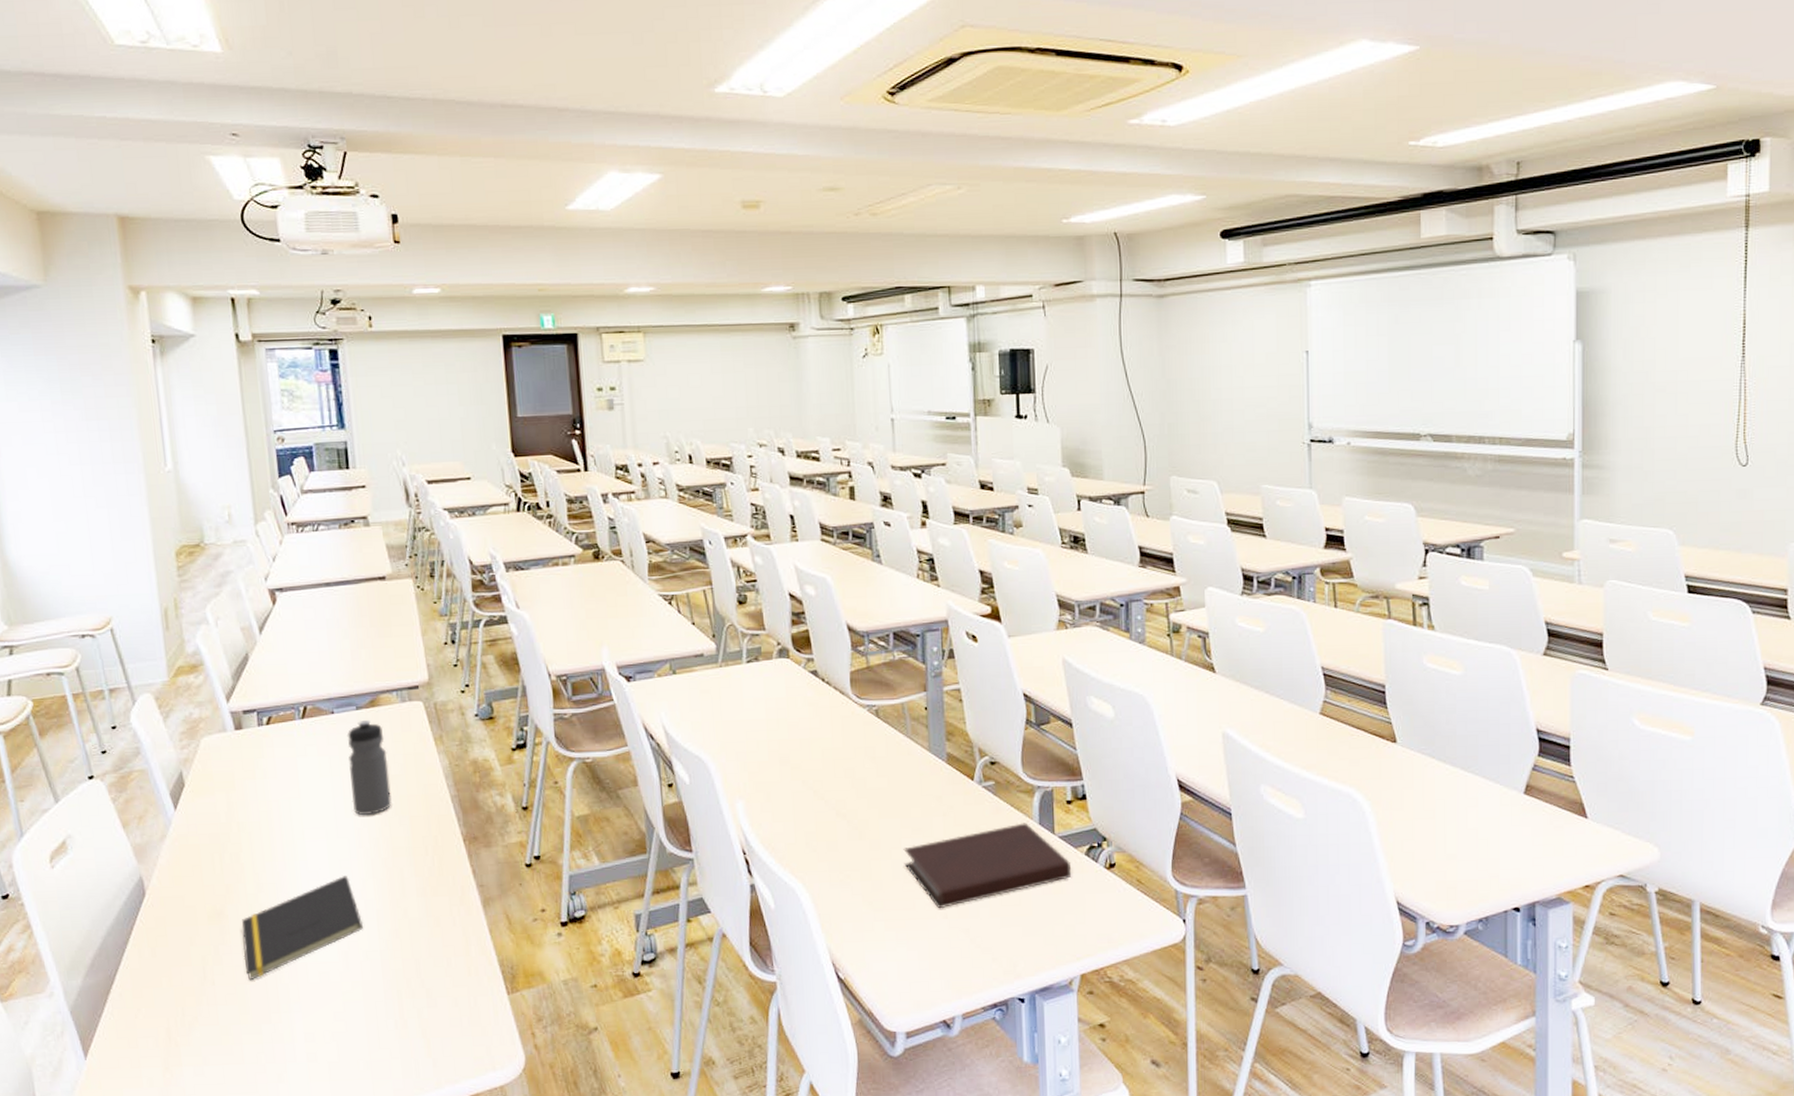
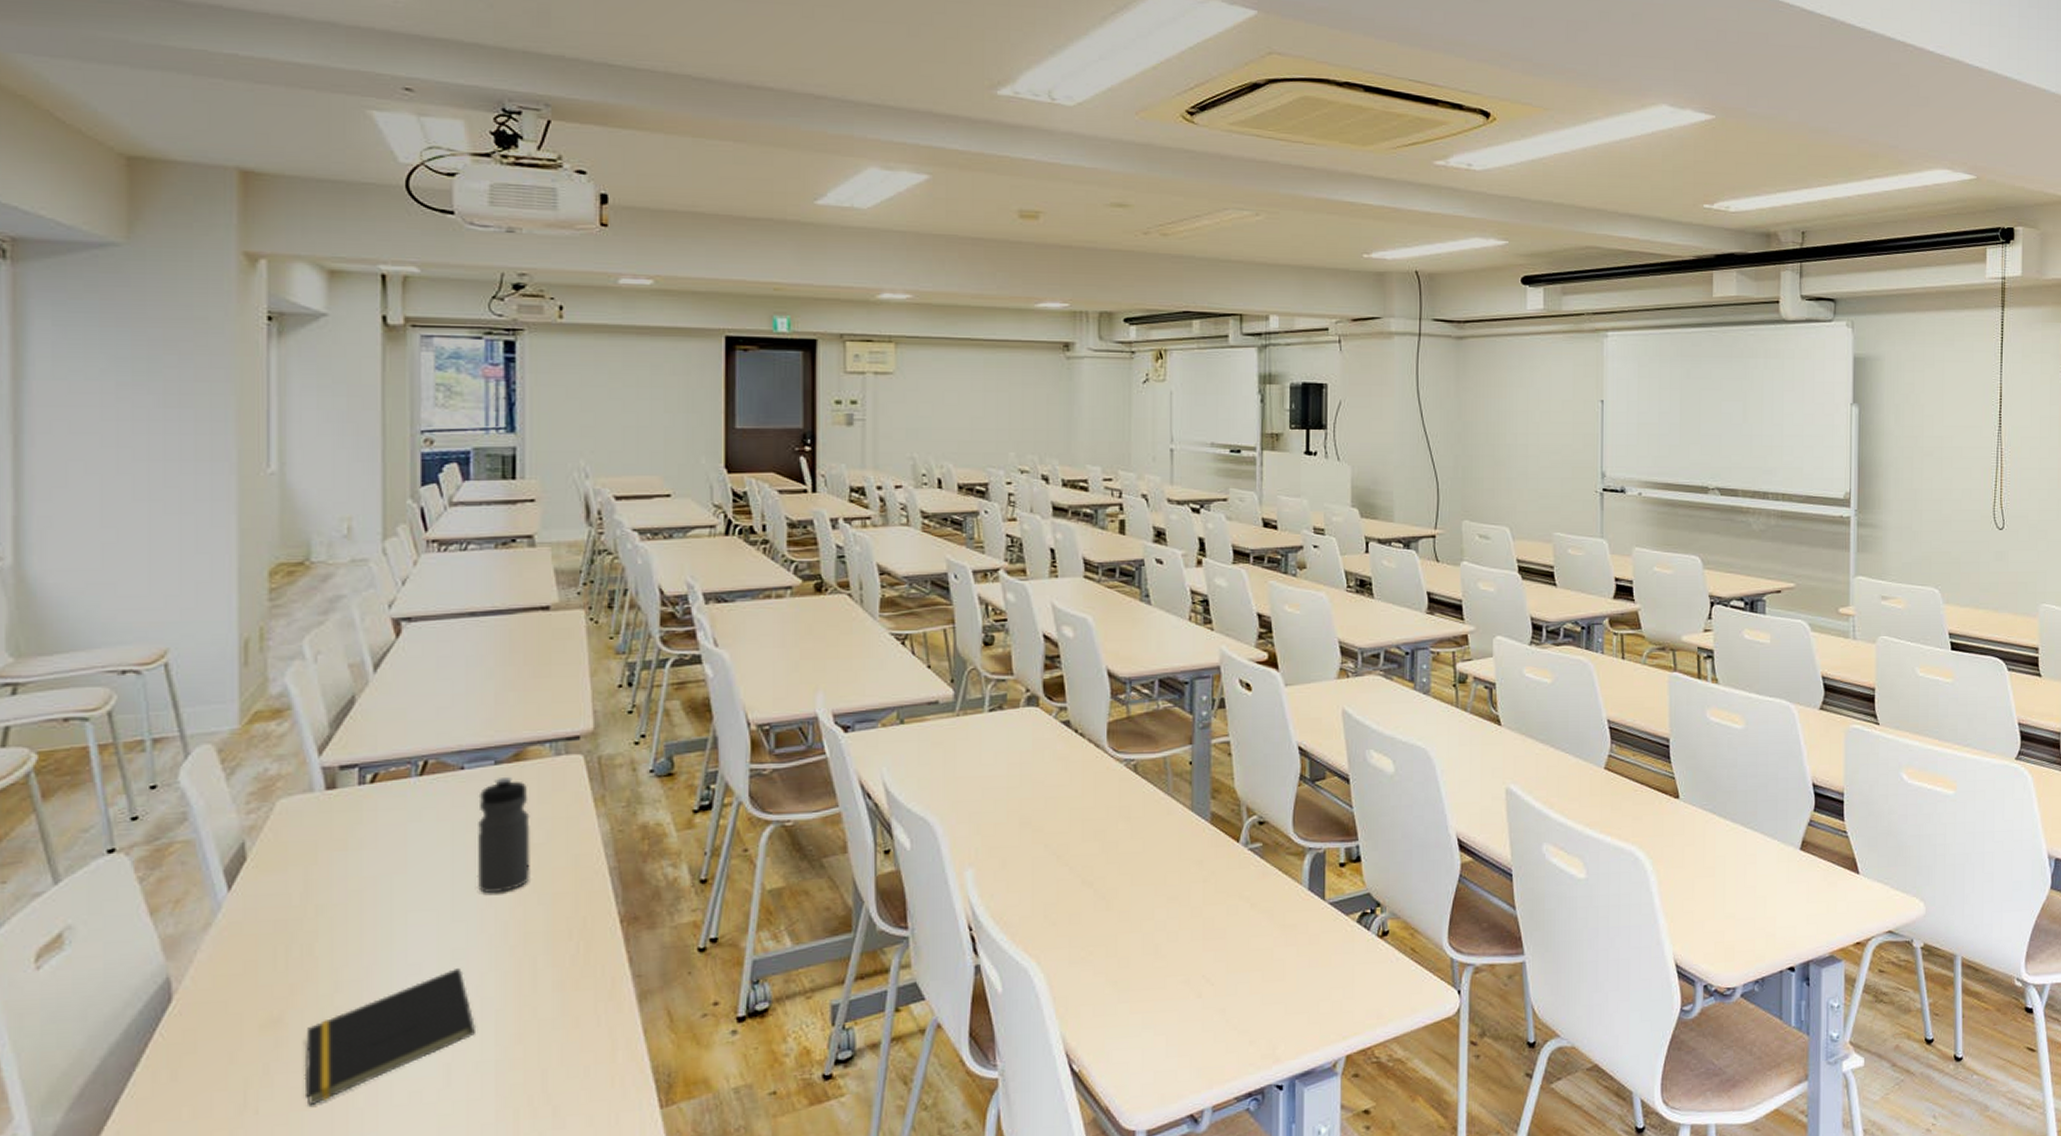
notebook: present [903,823,1072,909] -> none [1156,888,1342,987]

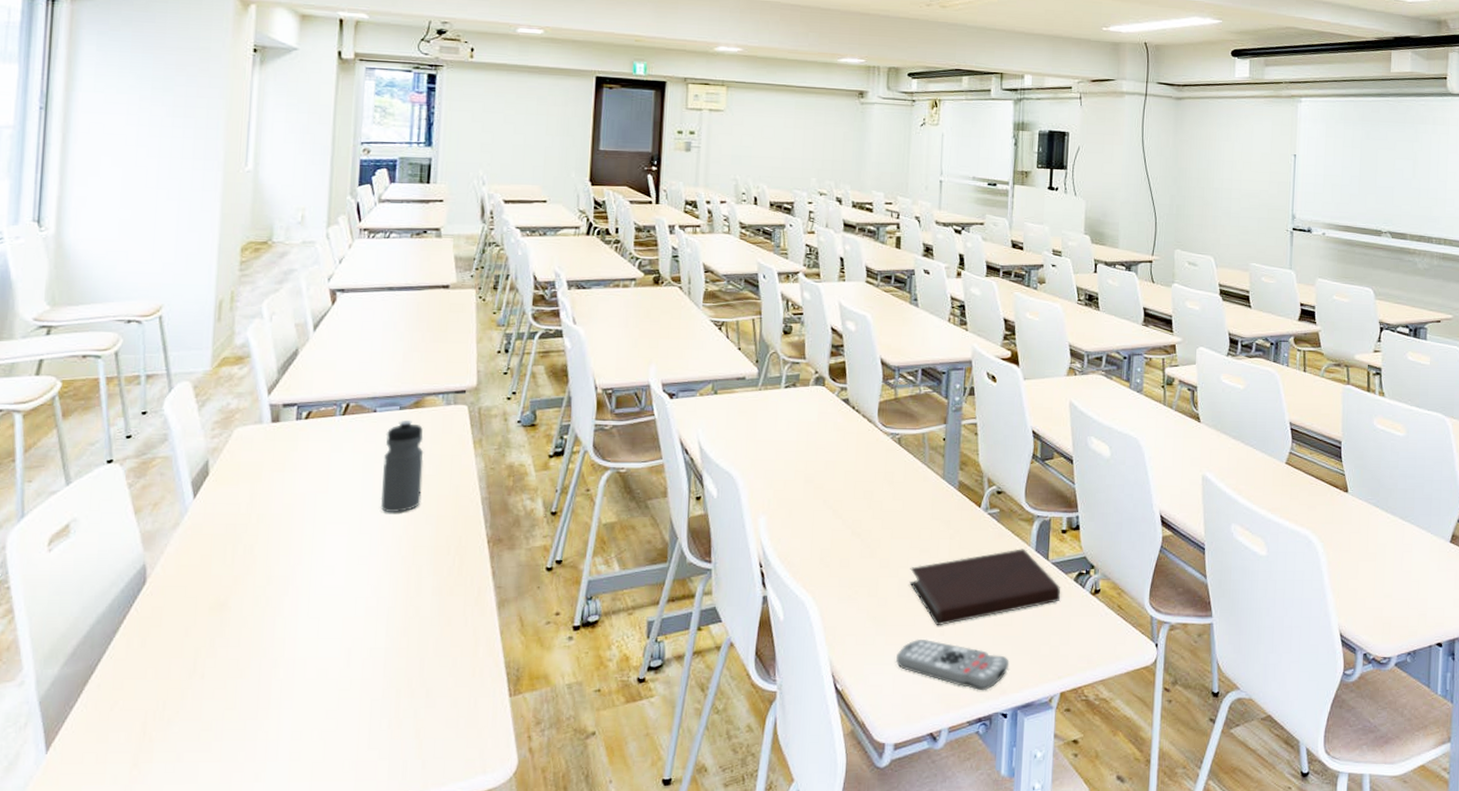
notepad: present [304,968,475,1106] -> none [240,572,372,675]
remote control: none [1143,1003,1283,1061] -> present [895,638,1010,691]
notebook: none [1156,888,1342,987] -> present [909,548,1061,626]

